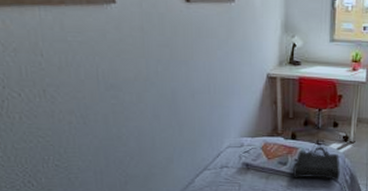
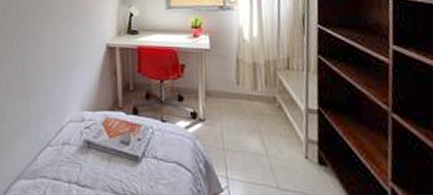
tote bag: present [293,140,340,181] -> none [137,116,192,169]

